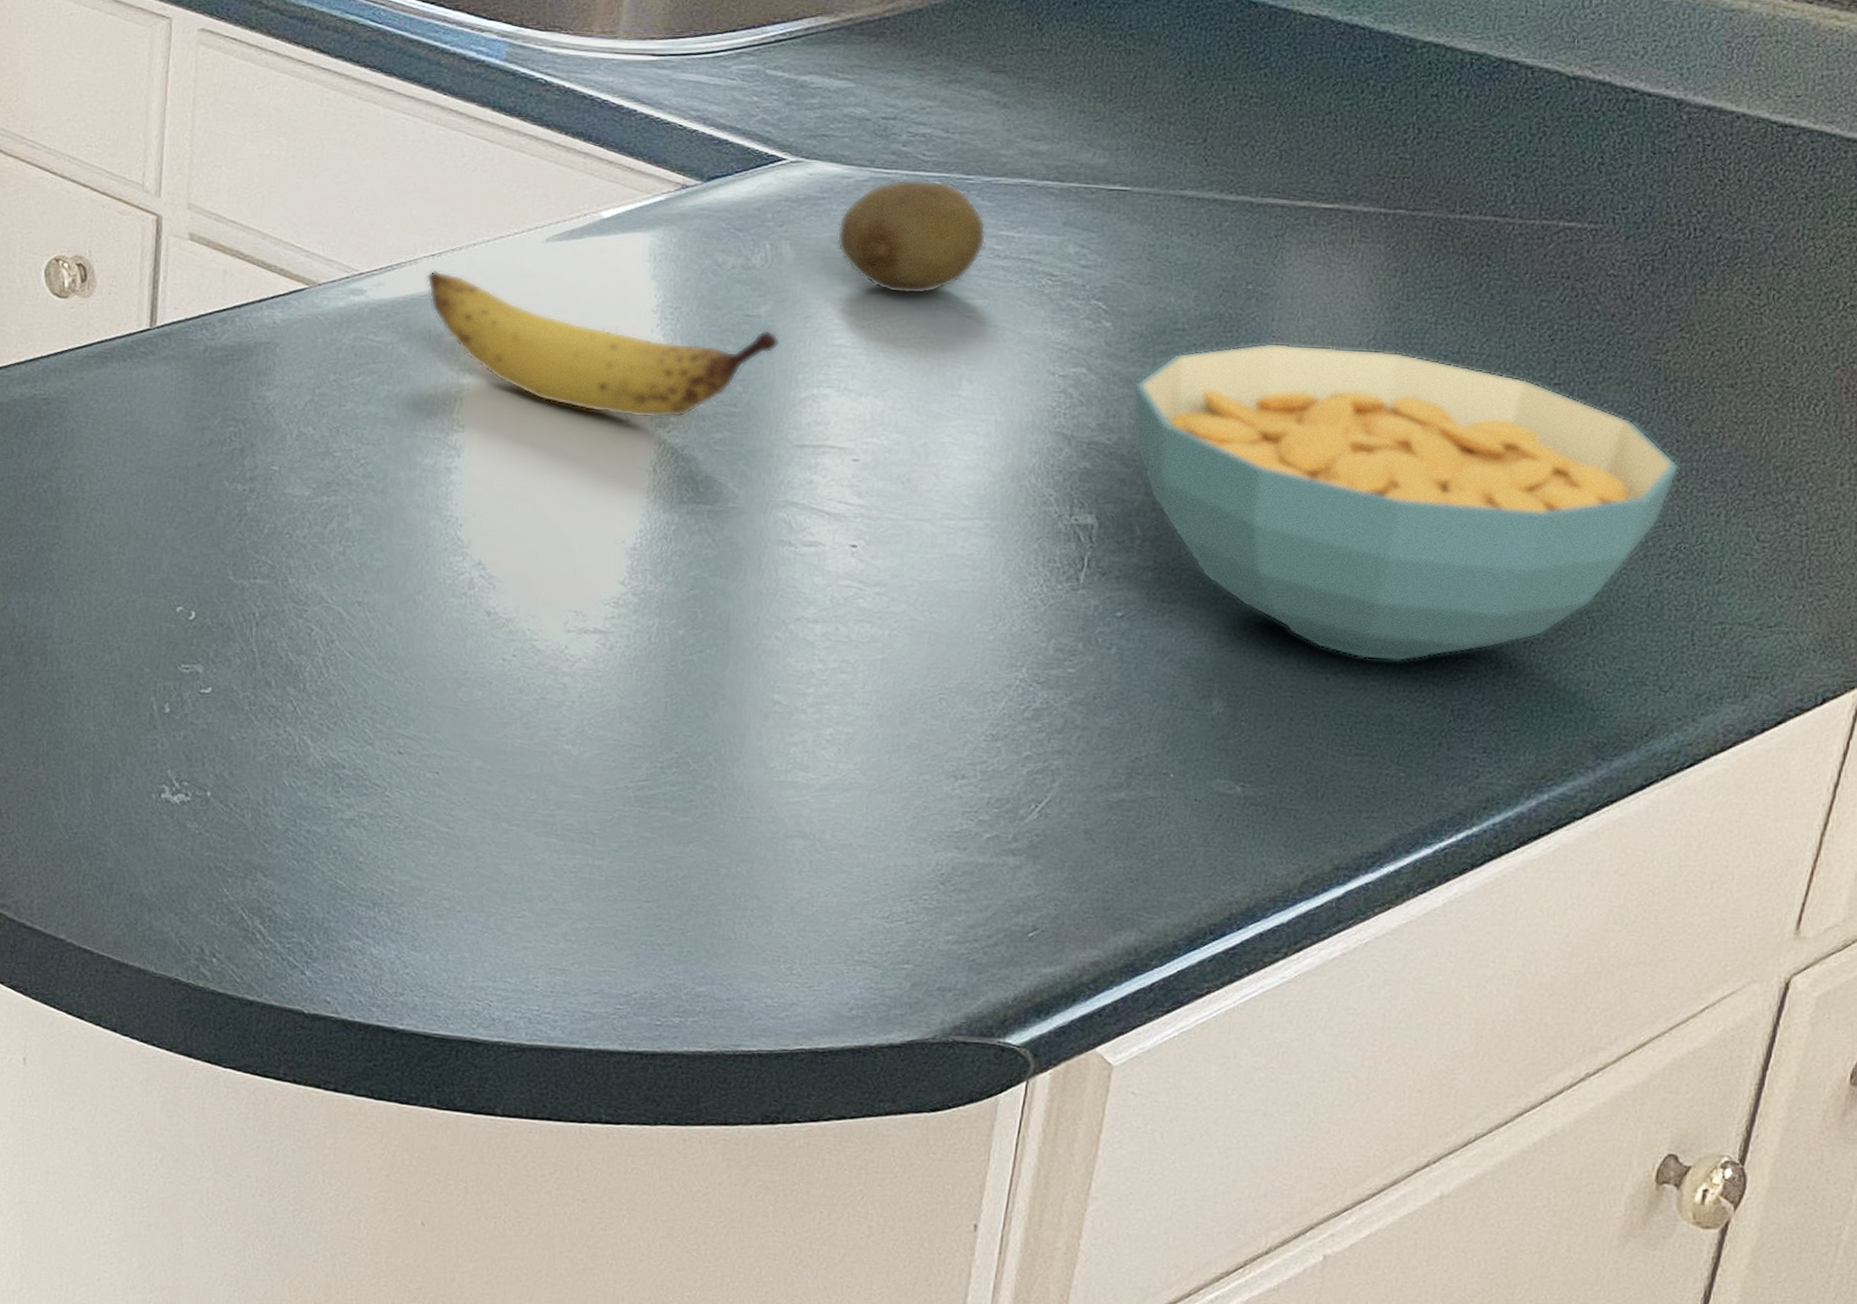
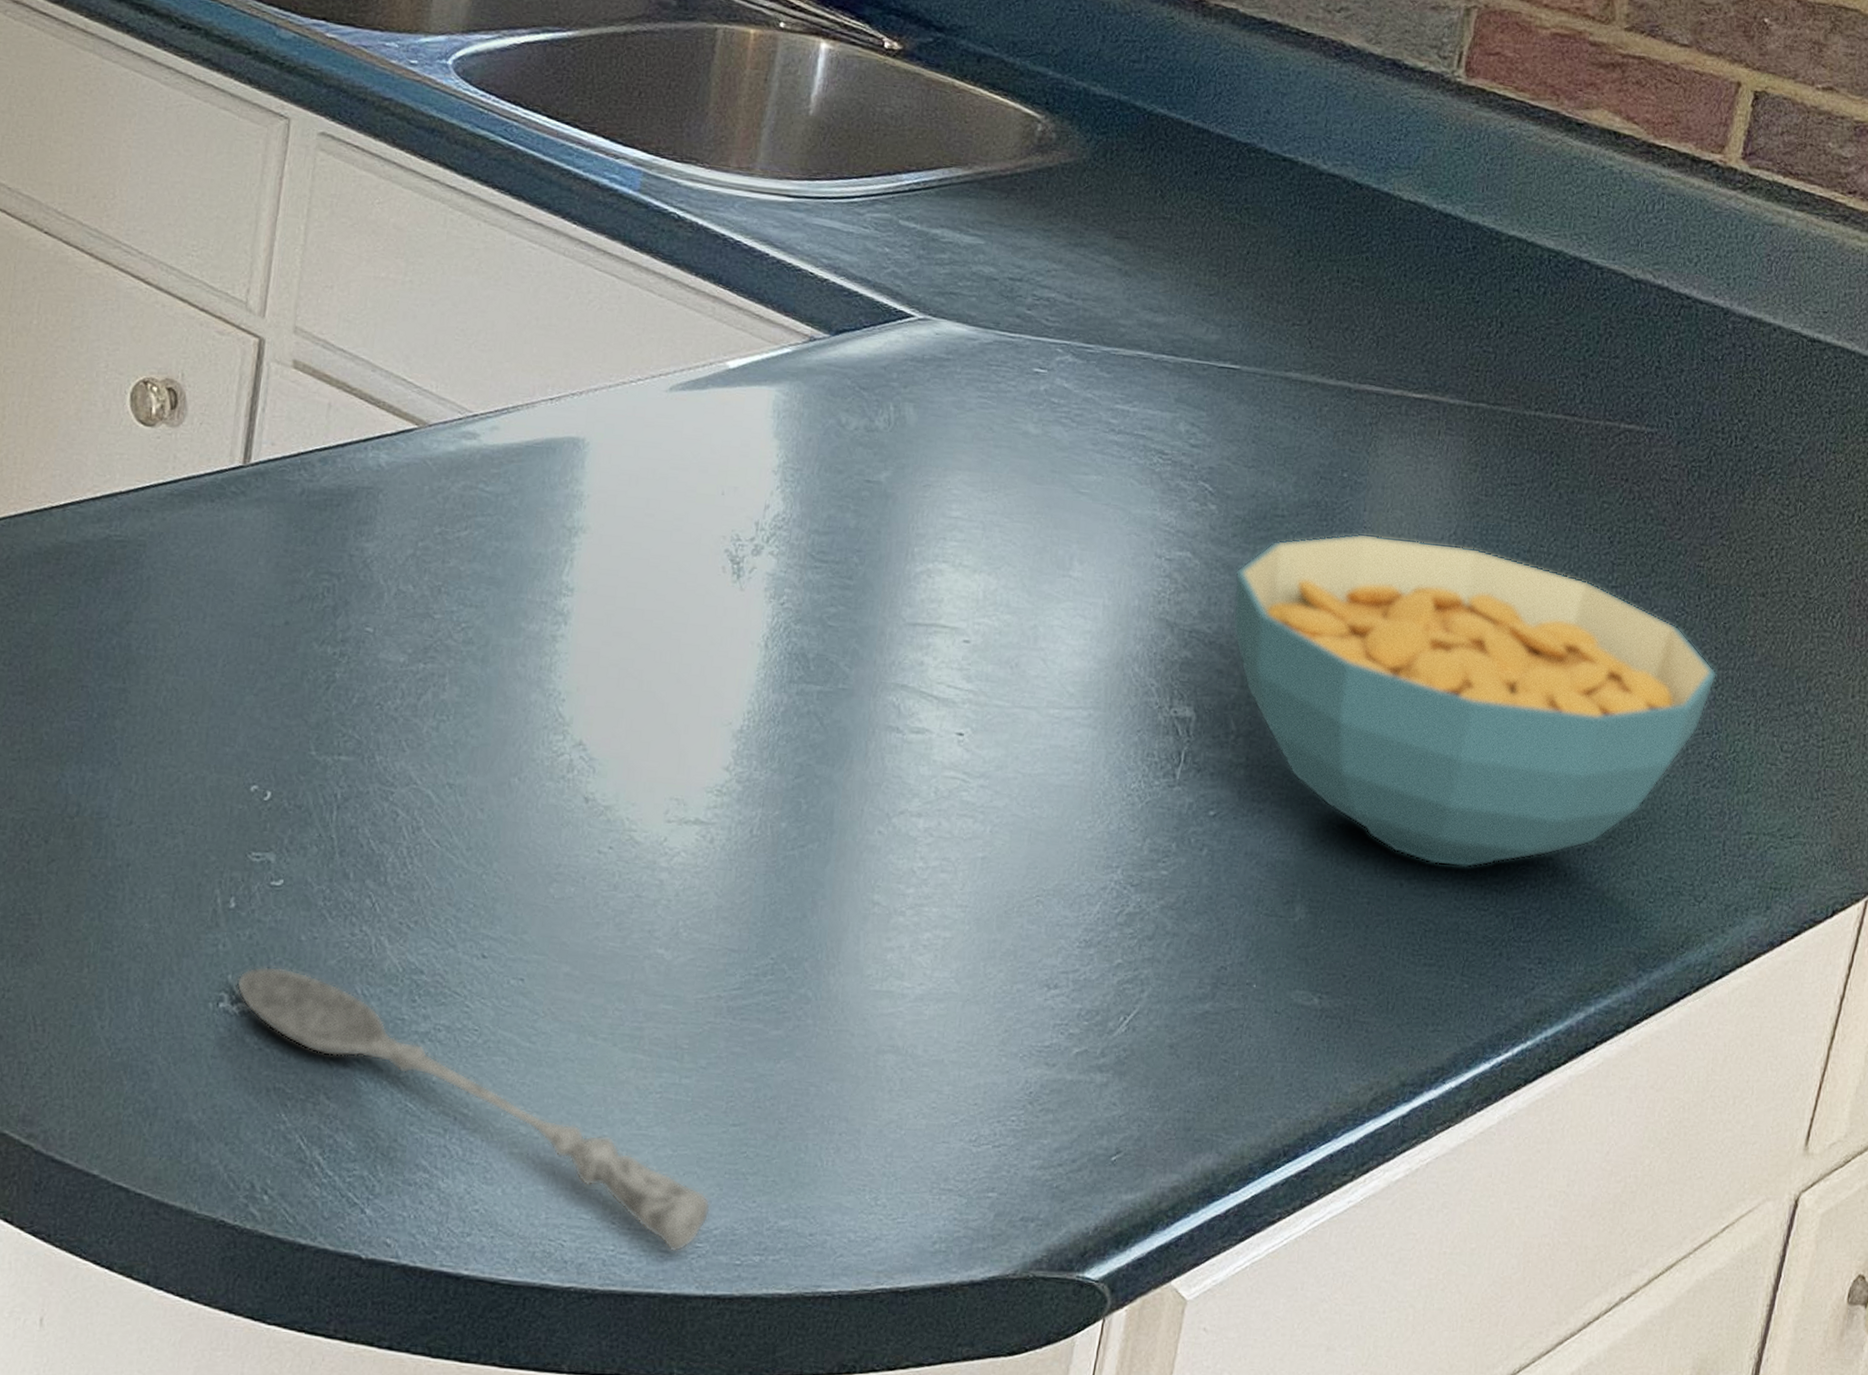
soupspoon: none [175,762,630,1014] -> present [236,966,711,1254]
banana: present [426,270,781,419] -> none [543,415,899,589]
fruit: present [837,179,987,294] -> none [959,344,1103,467]

